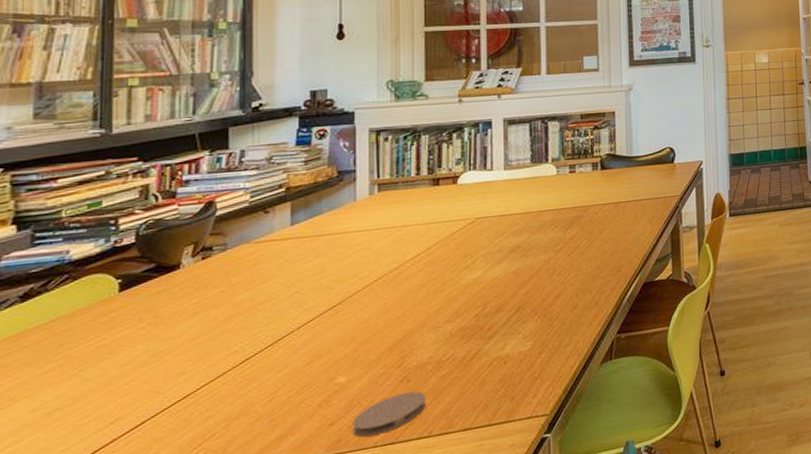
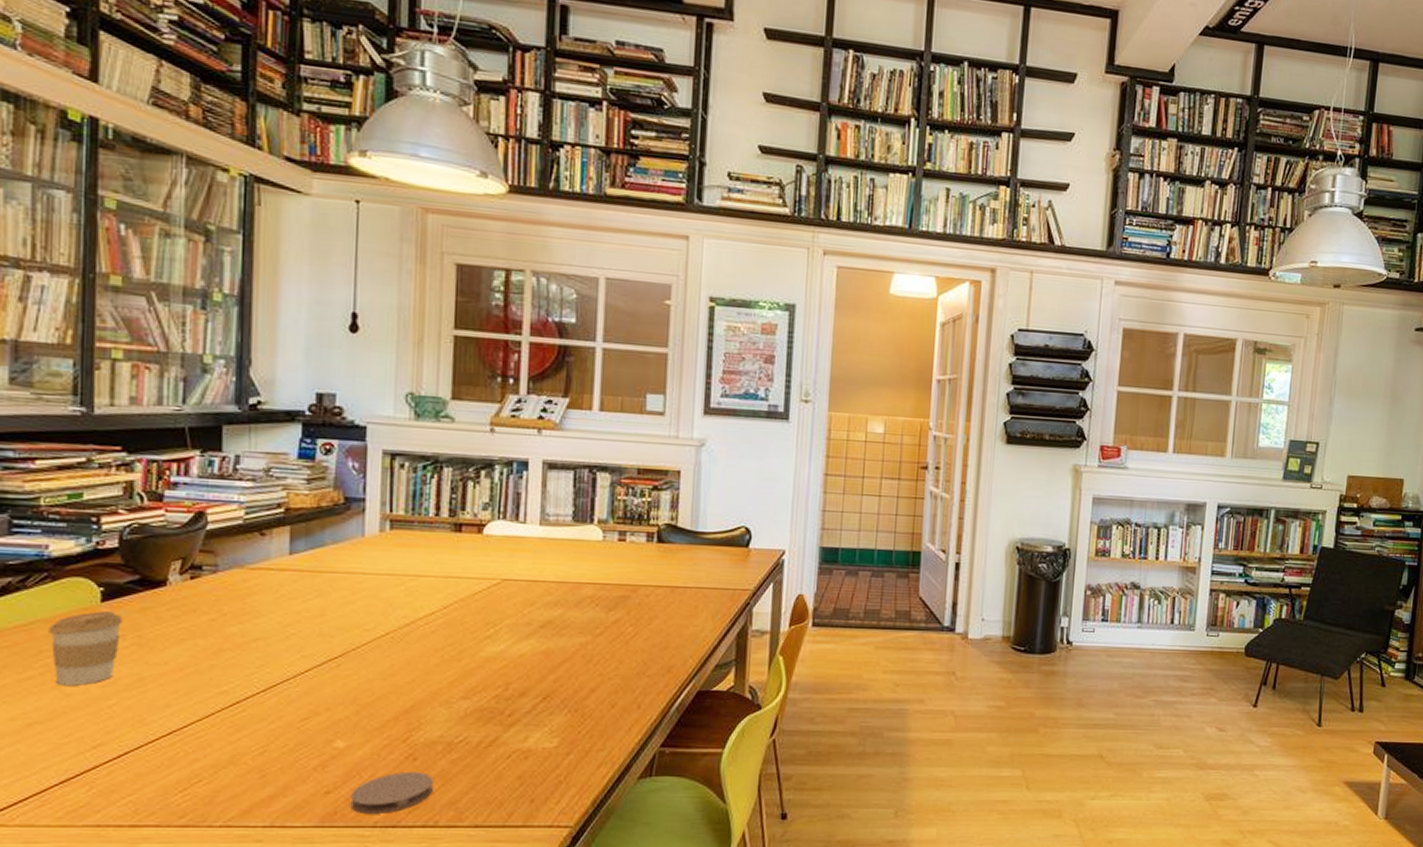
coffee cup: none [68,298,140,372] -> present [48,610,123,685]

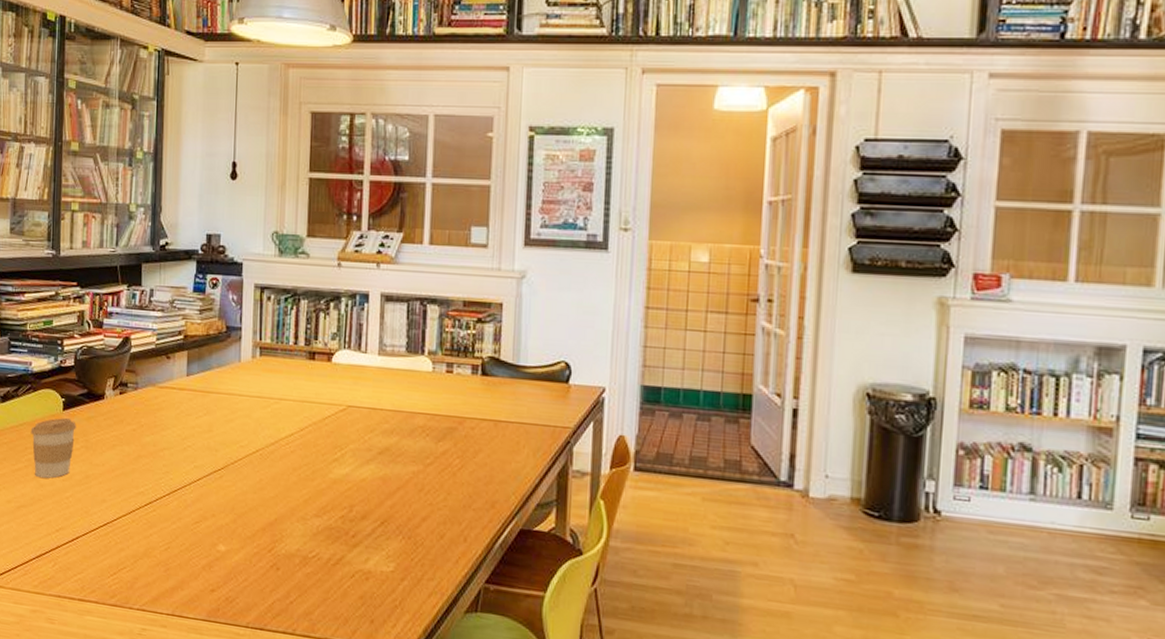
coaster: present [350,771,433,814] -> none [229,579,292,616]

